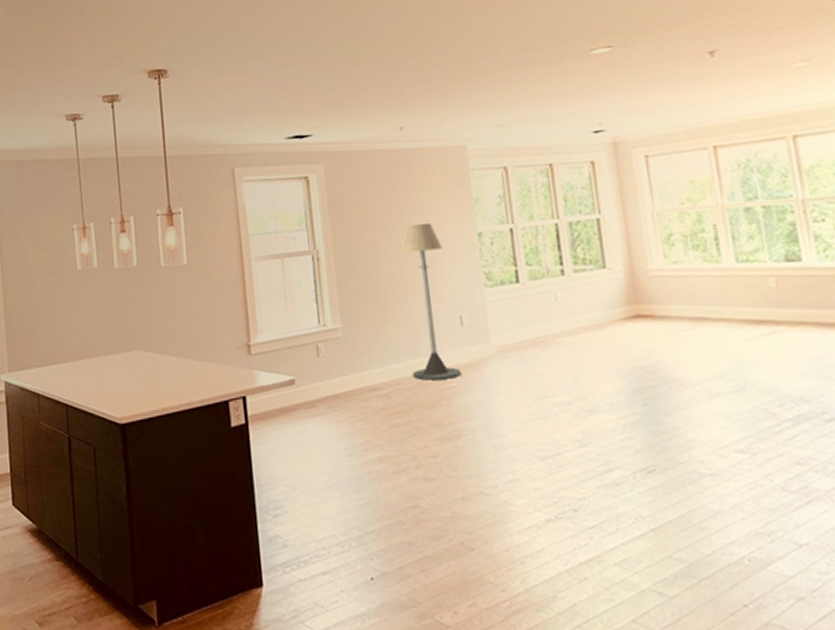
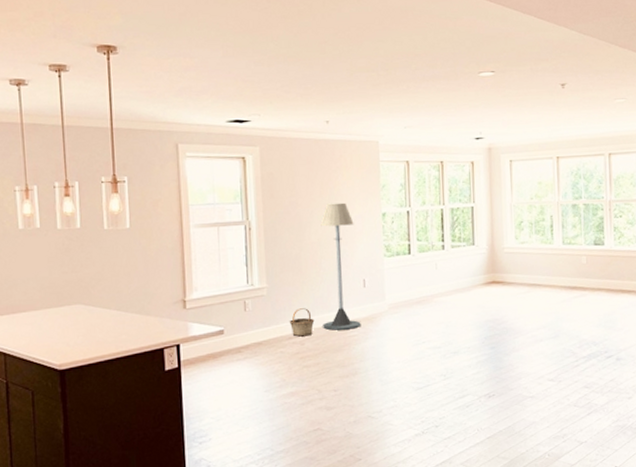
basket: none [370,352,402,388] -> present [289,308,315,337]

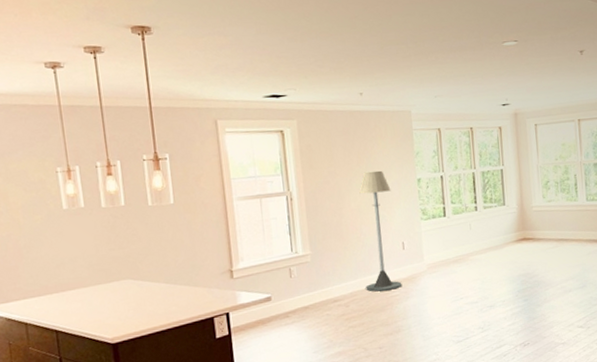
basket: present [289,308,315,337] -> none [333,272,358,300]

